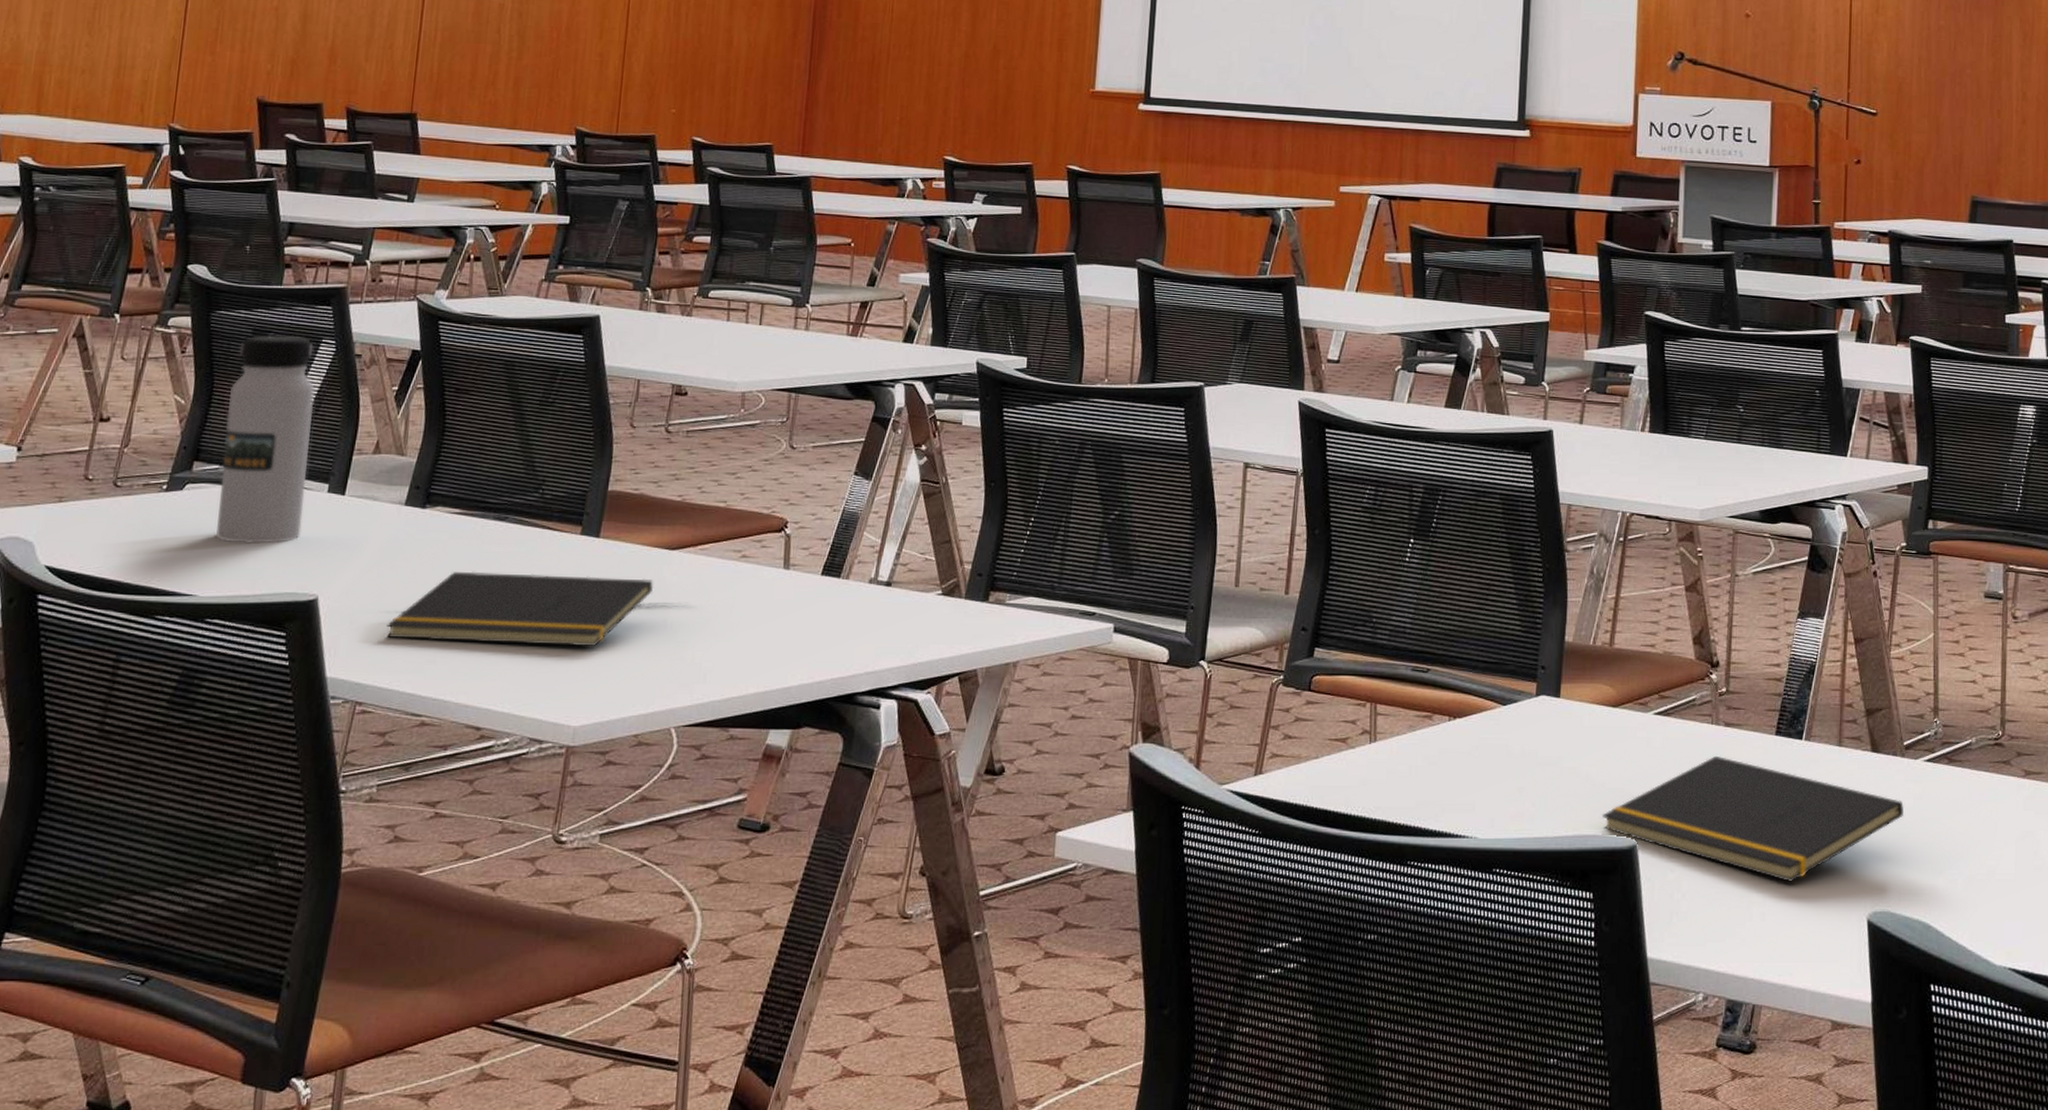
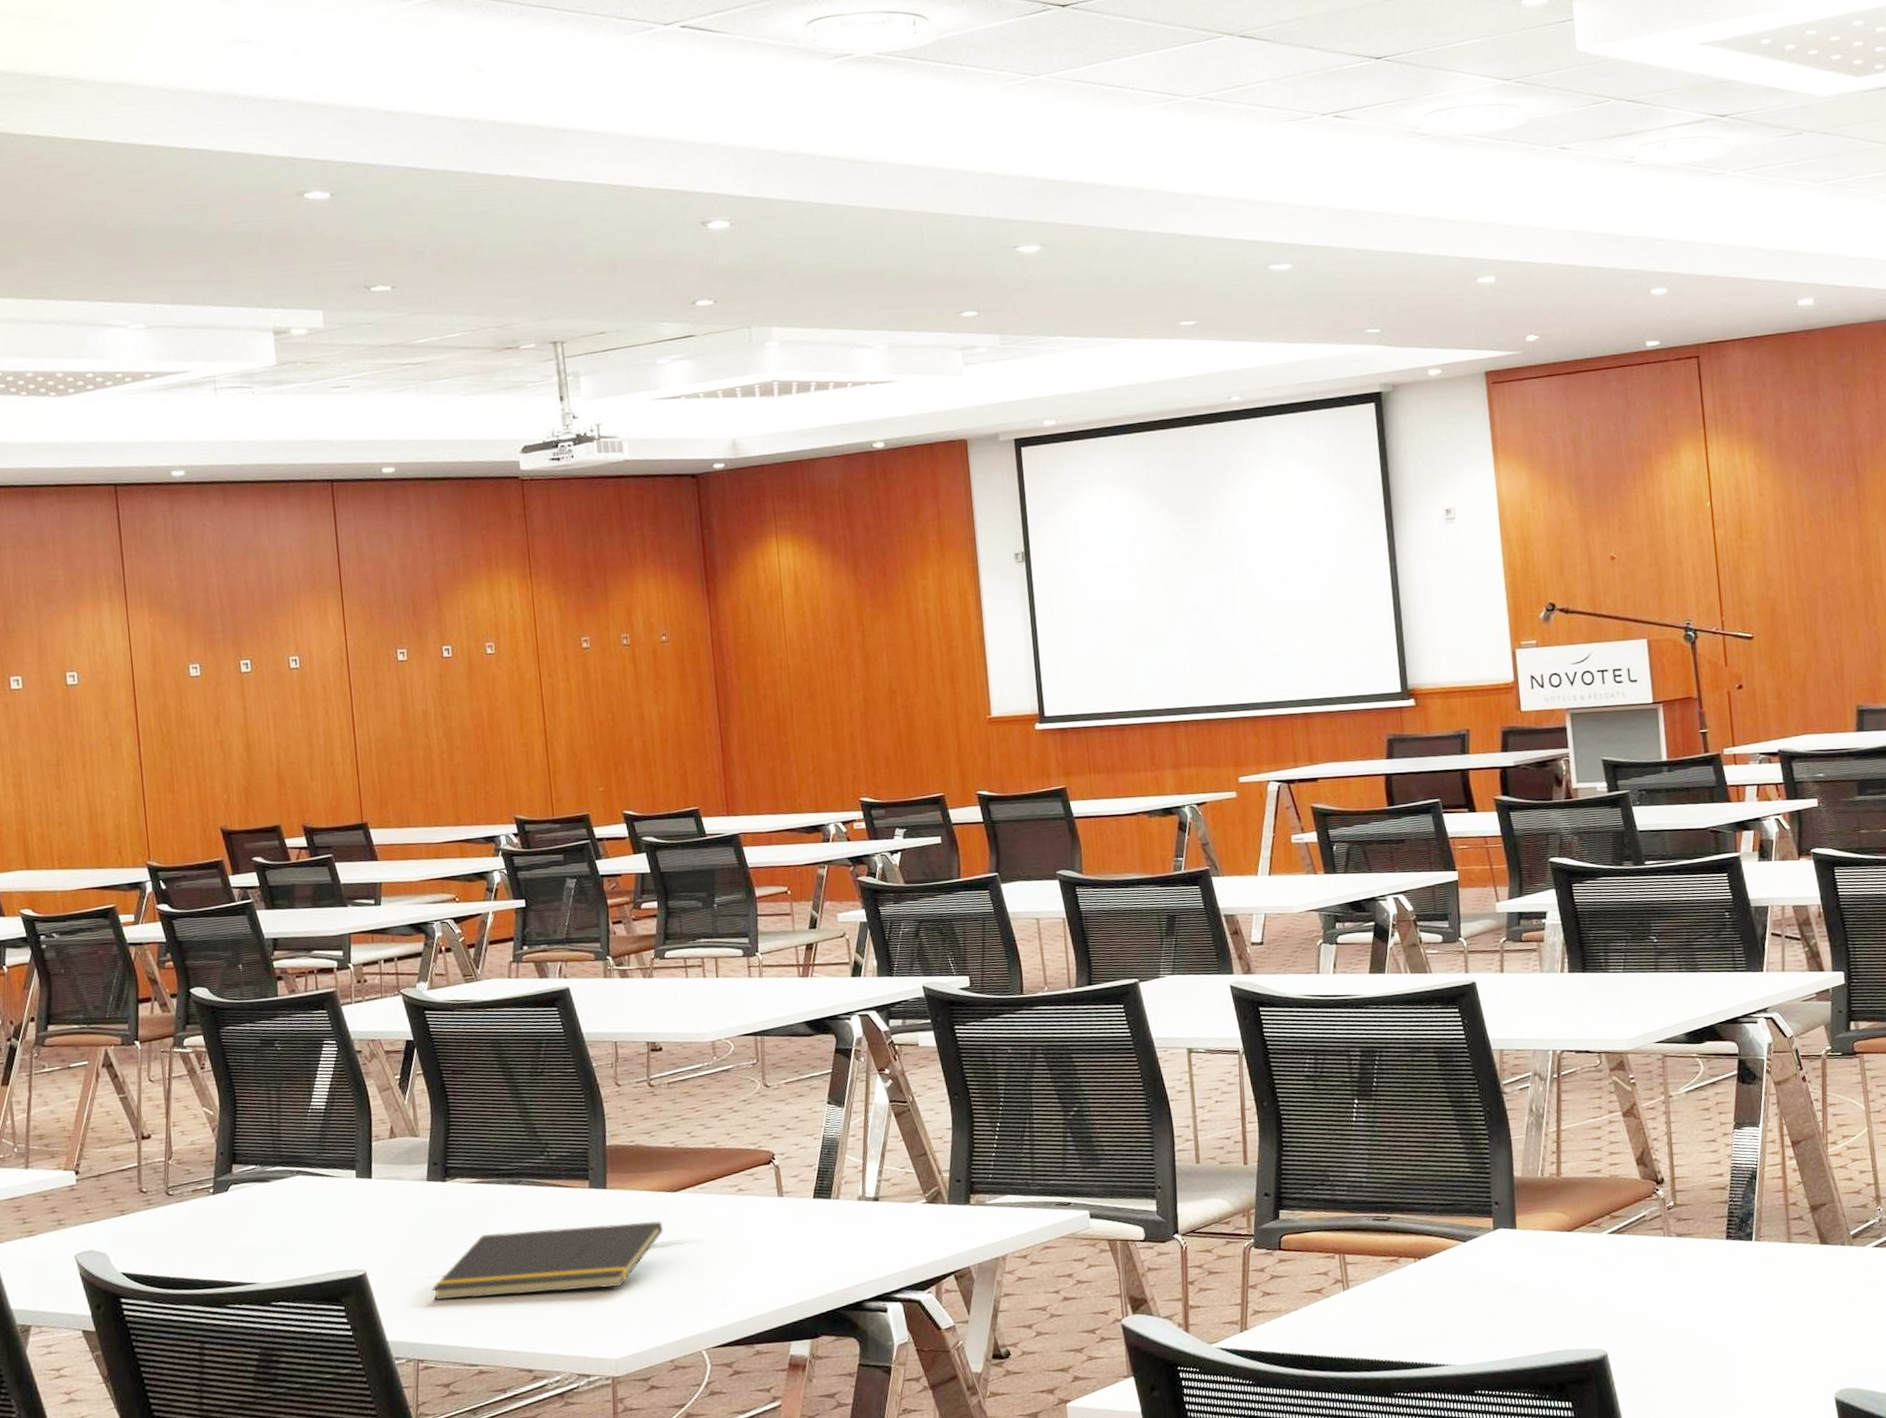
water bottle: present [216,334,315,544] -> none [251,1040,340,1233]
notepad: present [1602,755,1904,882] -> none [1571,1264,1859,1372]

